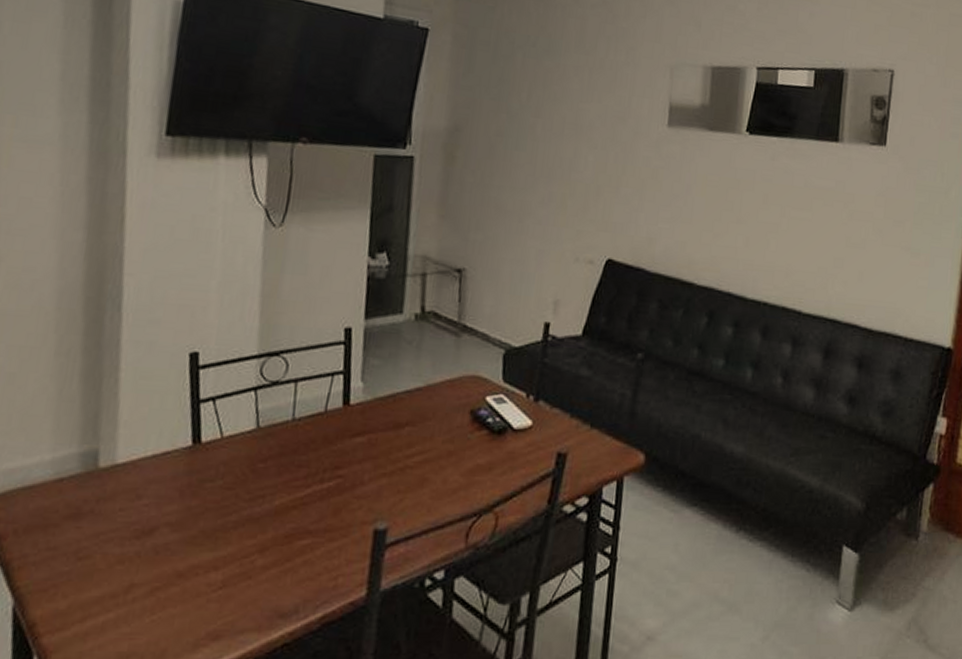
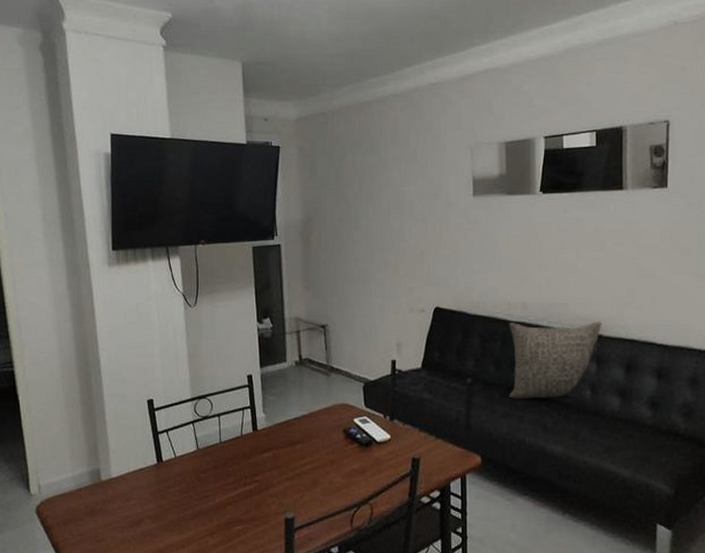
pillow: none [686,287,802,386] -> present [509,321,601,399]

